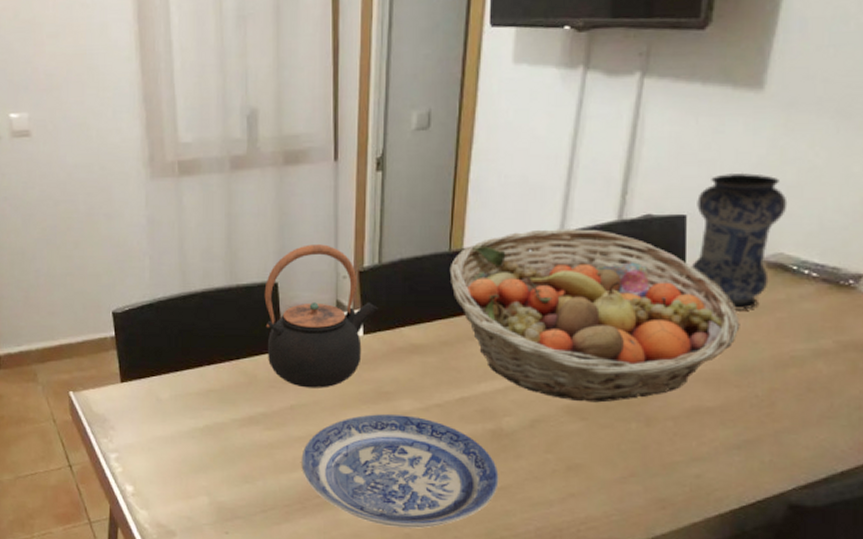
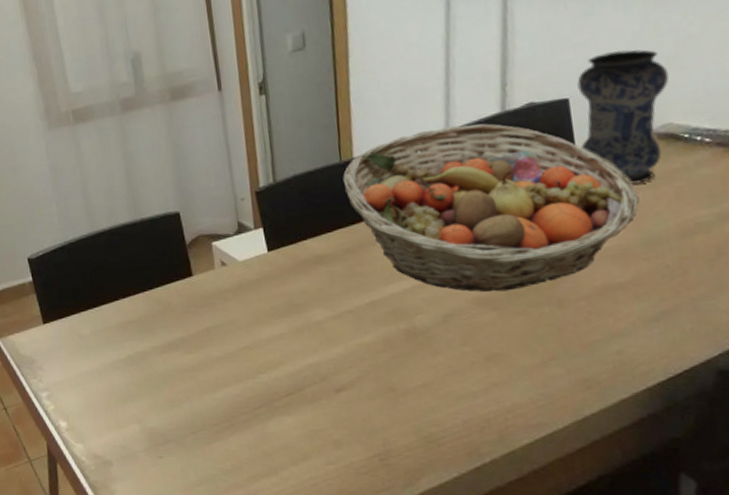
teapot: present [264,244,378,388] -> none [167,170,279,309]
plate: present [301,414,499,528] -> none [223,324,420,435]

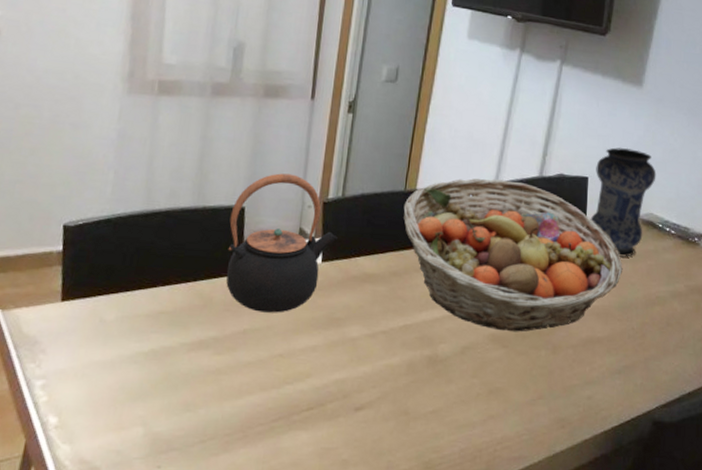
teapot: none [167,170,279,309] -> present [226,173,338,313]

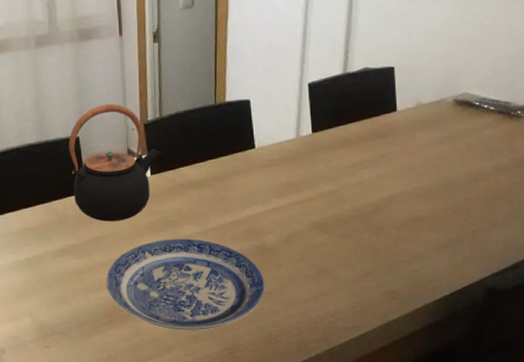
plate: none [247,339,432,454] -> present [106,238,265,331]
fruit basket: present [403,178,623,332] -> none [216,81,441,219]
vase: present [590,147,656,257] -> none [400,32,468,139]

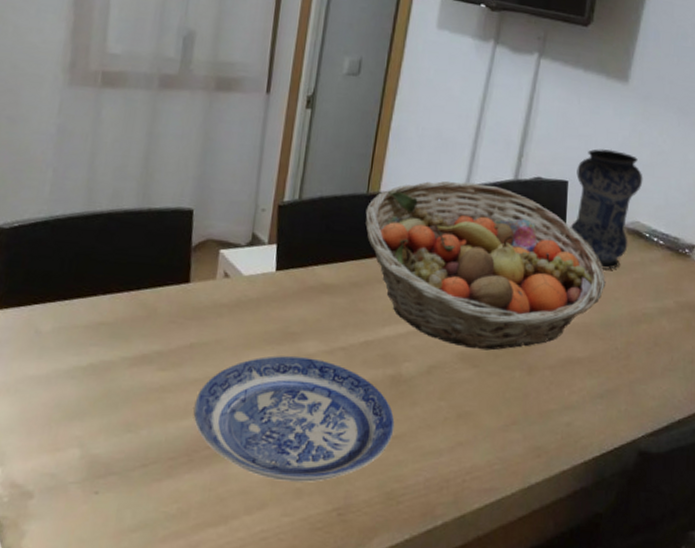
teapot: present [68,104,161,222] -> none [172,173,293,326]
fruit basket: none [216,81,441,219] -> present [365,180,606,351]
vase: none [400,32,468,139] -> present [570,149,643,270]

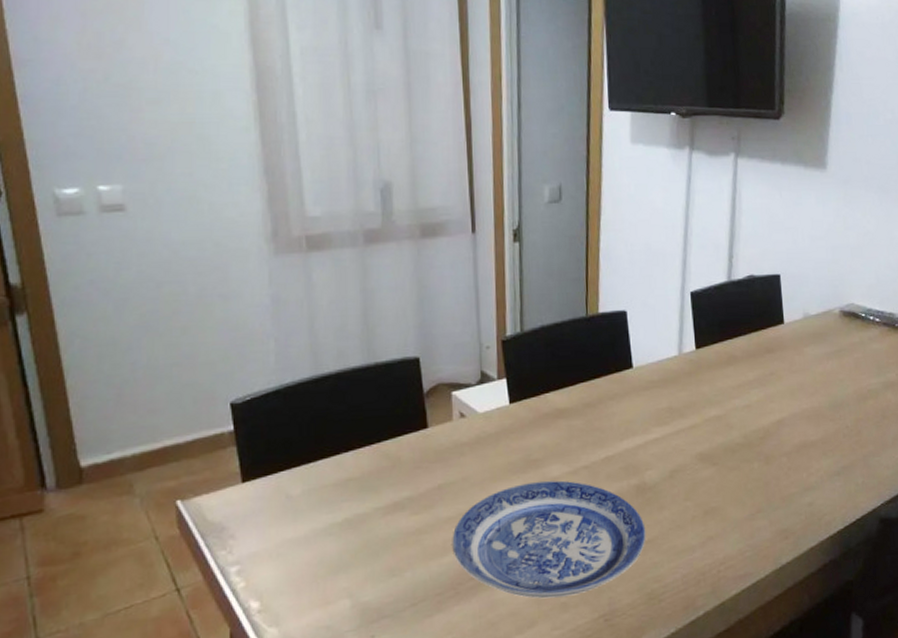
fruit basket: present [365,180,606,351] -> none [587,290,830,448]
vase: present [570,149,643,270] -> none [787,237,853,354]

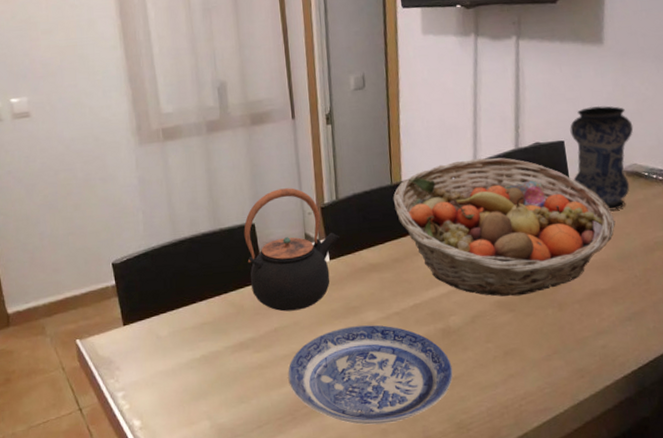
teapot: none [405,316,522,465] -> present [244,188,339,312]
fruit basket: none [587,290,830,448] -> present [393,158,616,297]
vase: none [787,237,853,354] -> present [570,105,634,211]

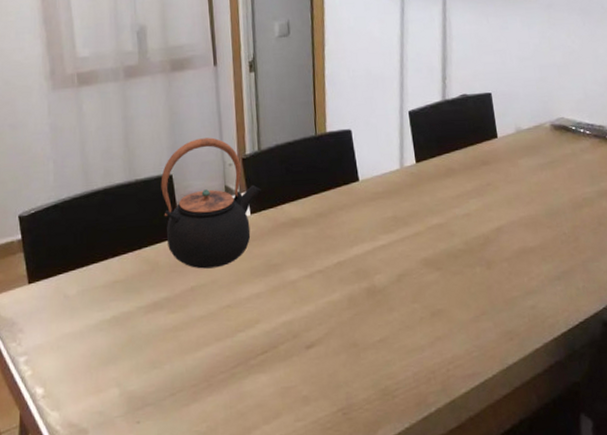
plate: present [288,325,453,425] -> none [204,283,378,392]
fruit basket: present [393,158,616,297] -> none [317,109,544,254]
vase: present [570,105,634,211] -> none [497,57,561,165]

